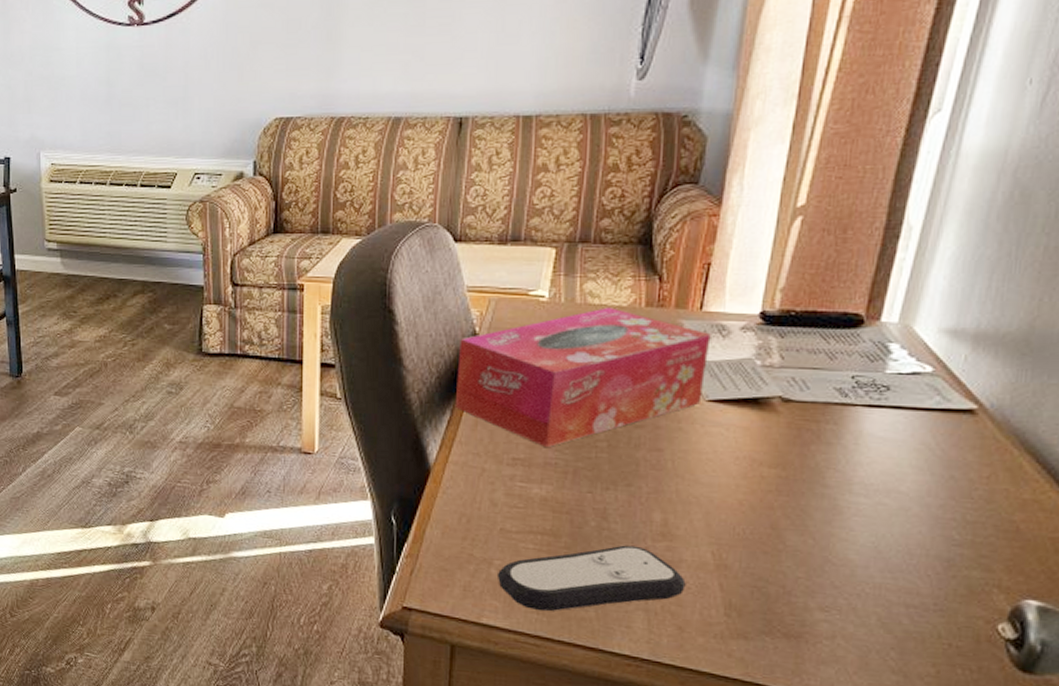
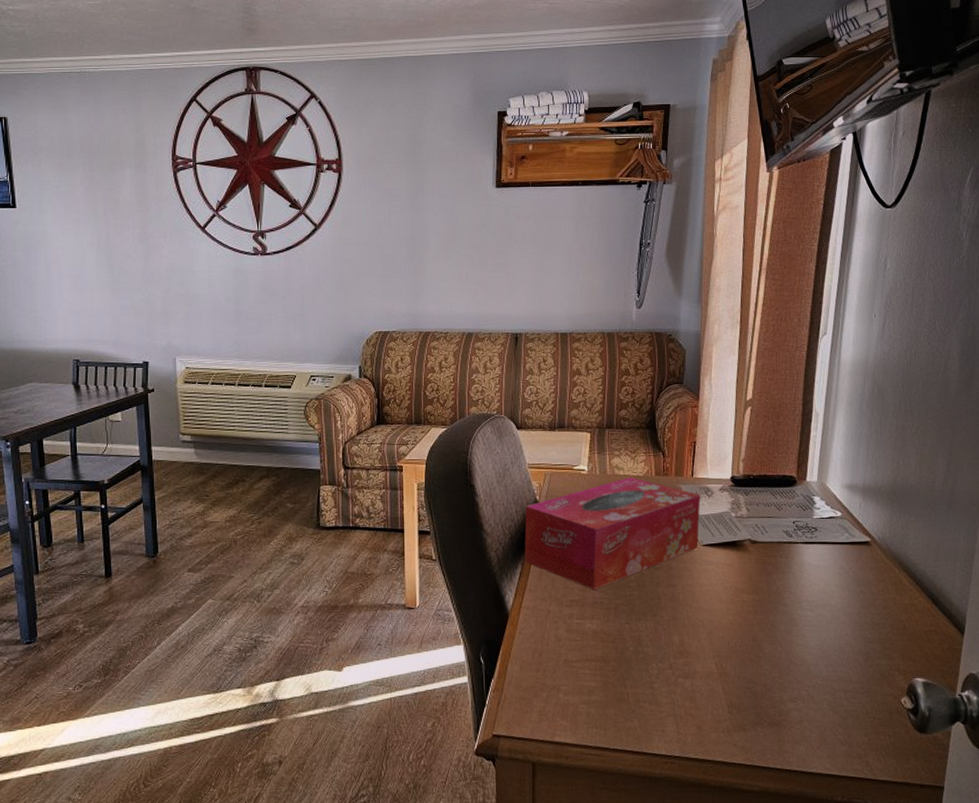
remote control: present [498,545,686,612] -> none [565,664,700,726]

